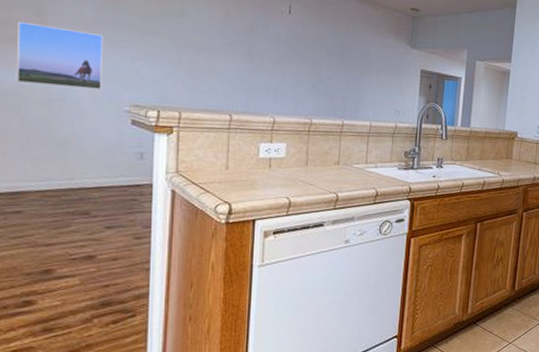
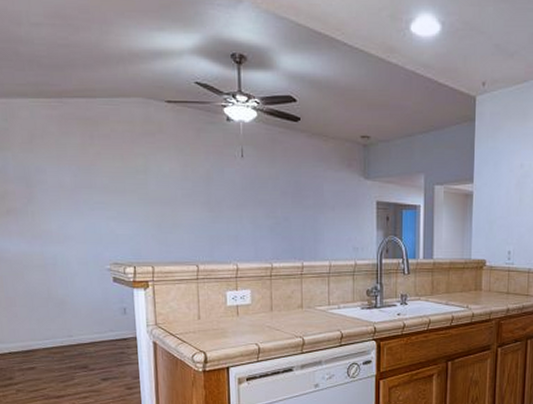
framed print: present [16,21,104,90] -> none [13,193,86,251]

